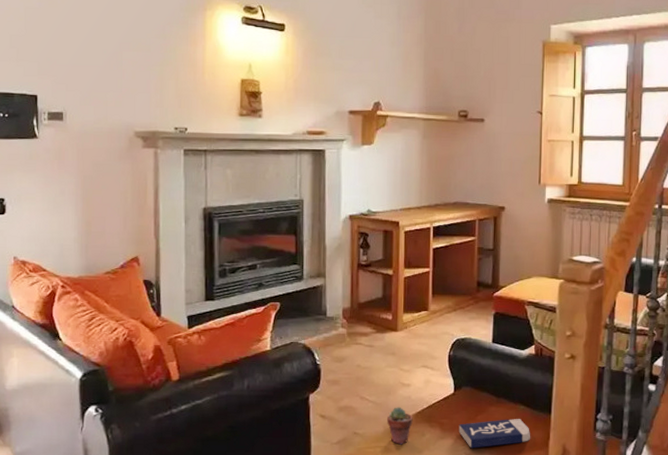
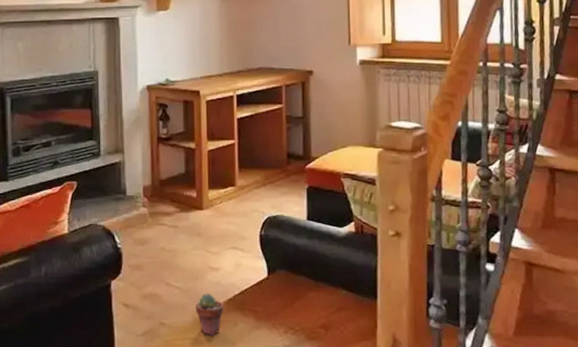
book: present [458,419,531,449] -> none [274,305,356,340]

